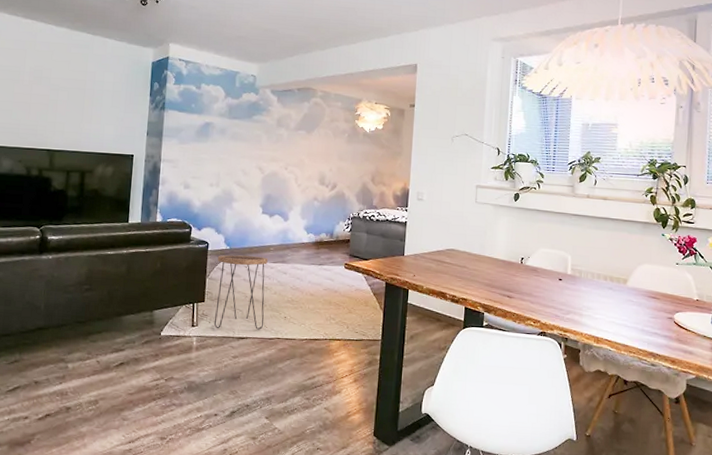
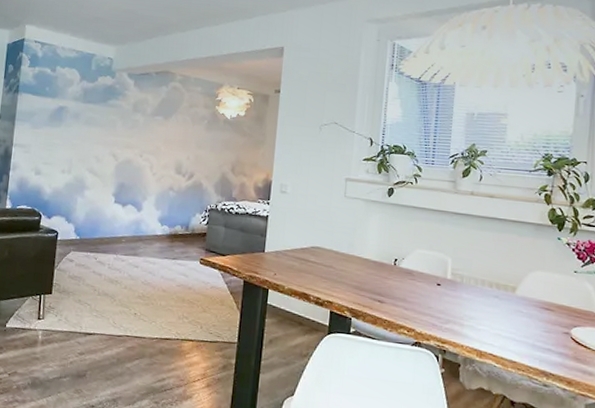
side table: present [214,255,268,330] -> none [60,245,119,326]

